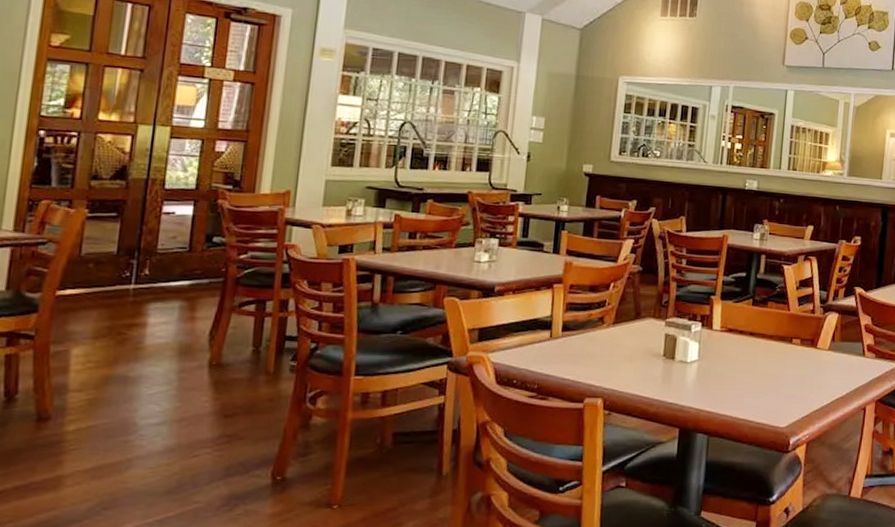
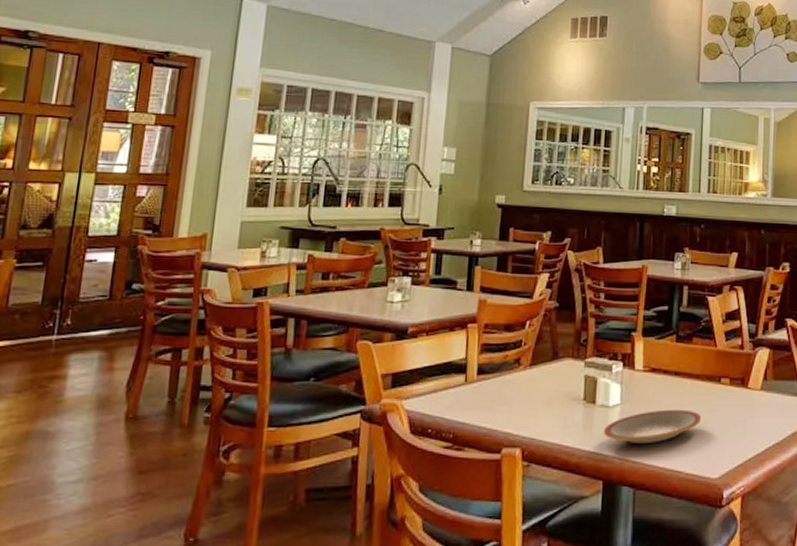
plate: none [681,366,773,397] -> present [604,409,702,445]

